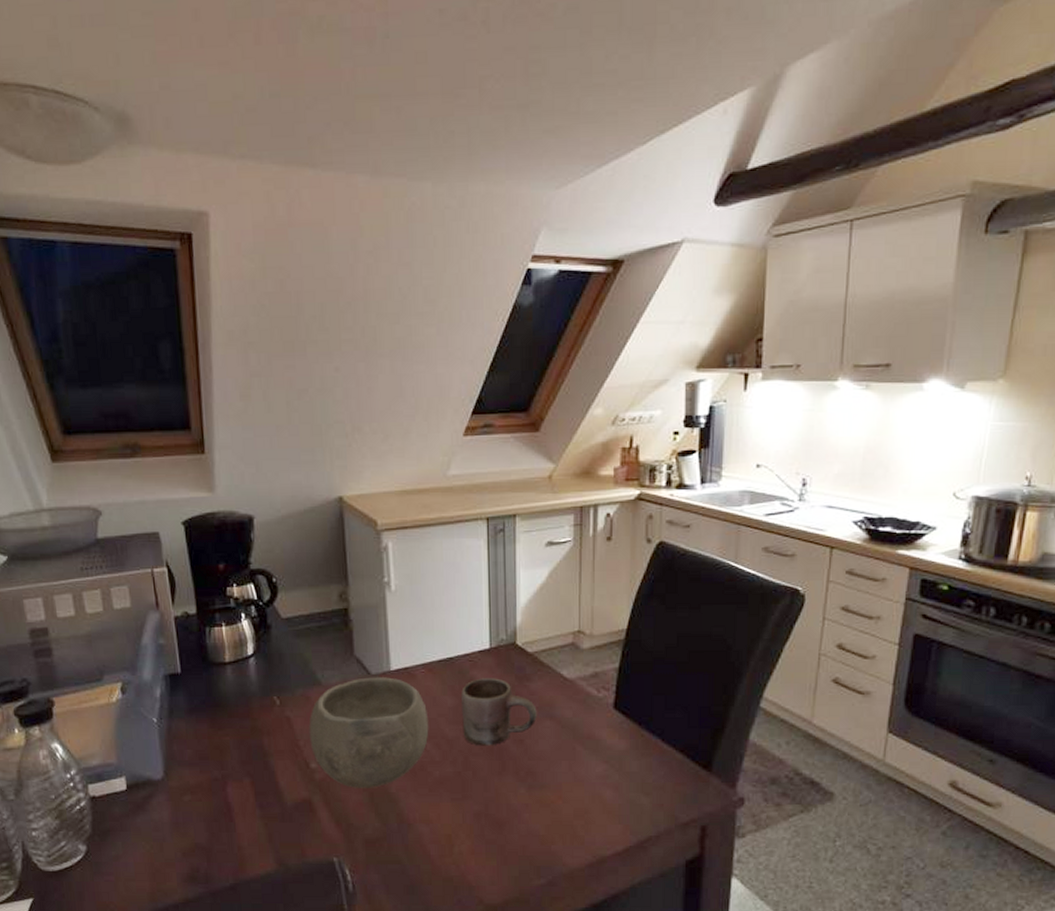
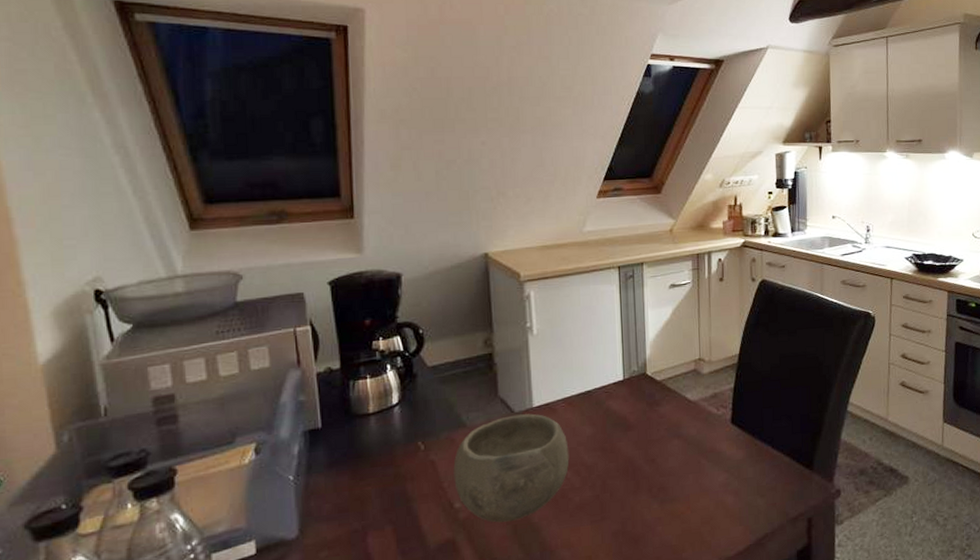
mug: present [461,678,537,746] -> none [599,405,666,469]

